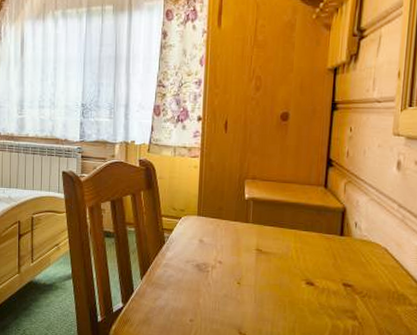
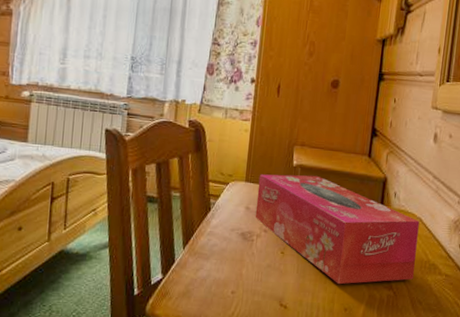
tissue box: none [209,207,385,314] -> present [255,174,420,285]

